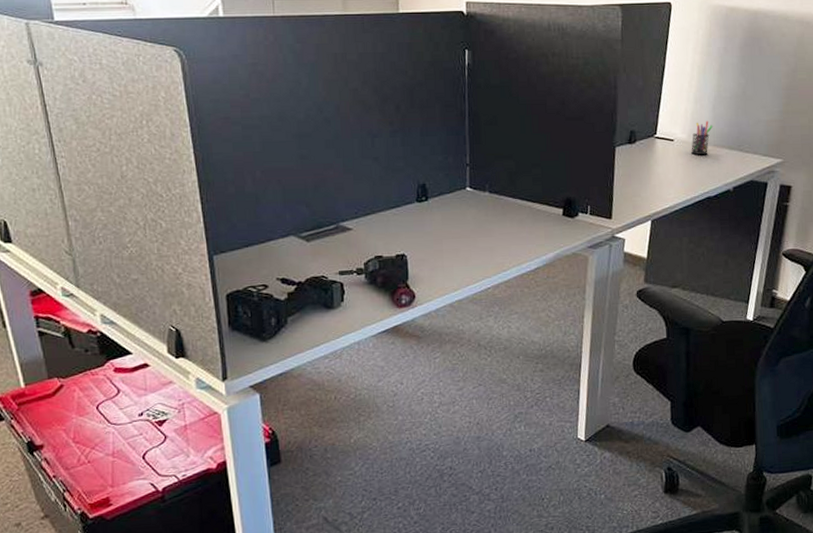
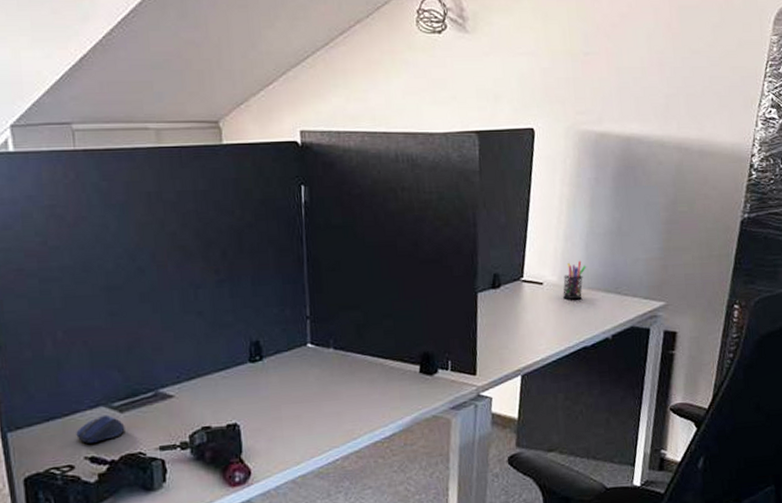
computer mouse: none [270,243,311,267] -> present [76,414,125,443]

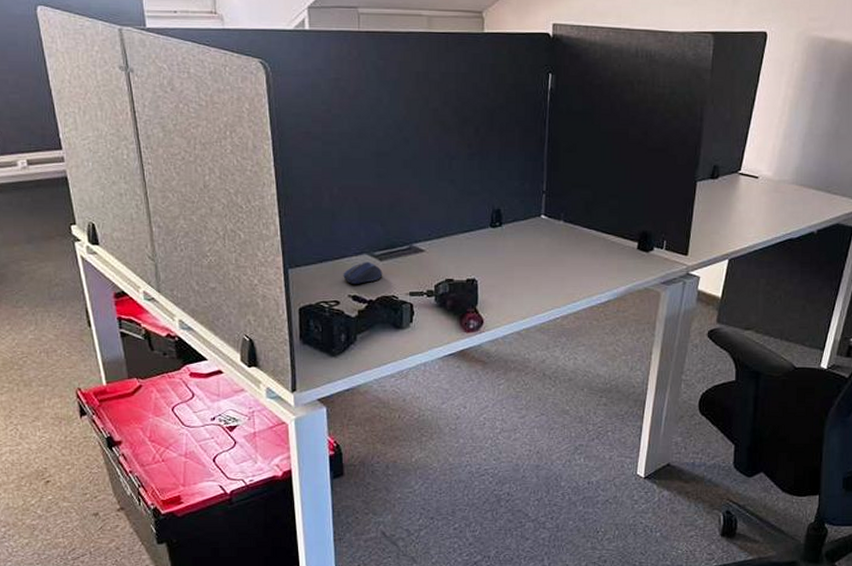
pen holder: present [563,260,587,300] -> none [776,158,802,195]

